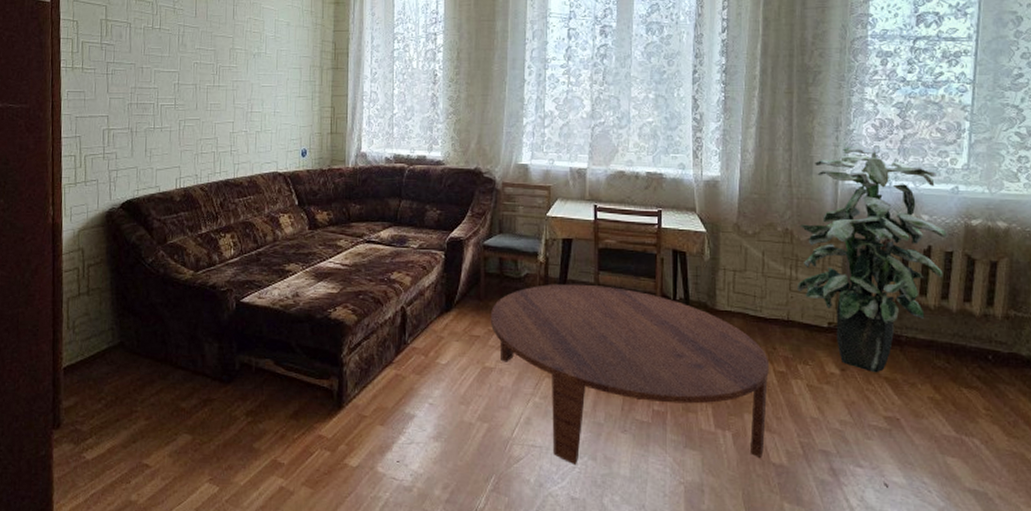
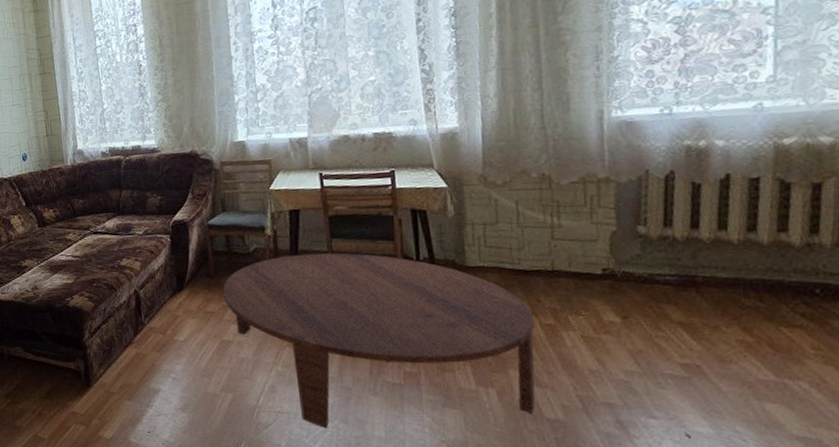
indoor plant: present [798,147,946,373] -> none [559,73,749,319]

